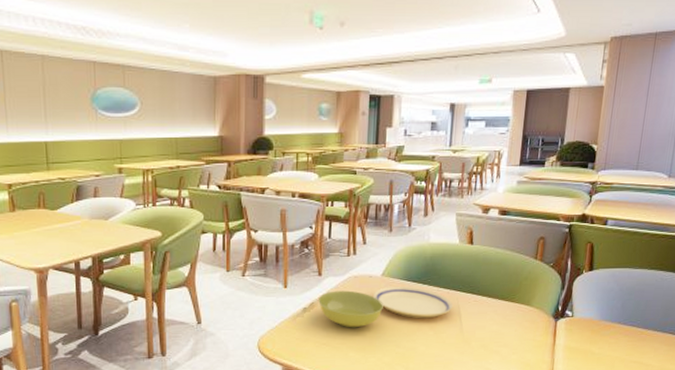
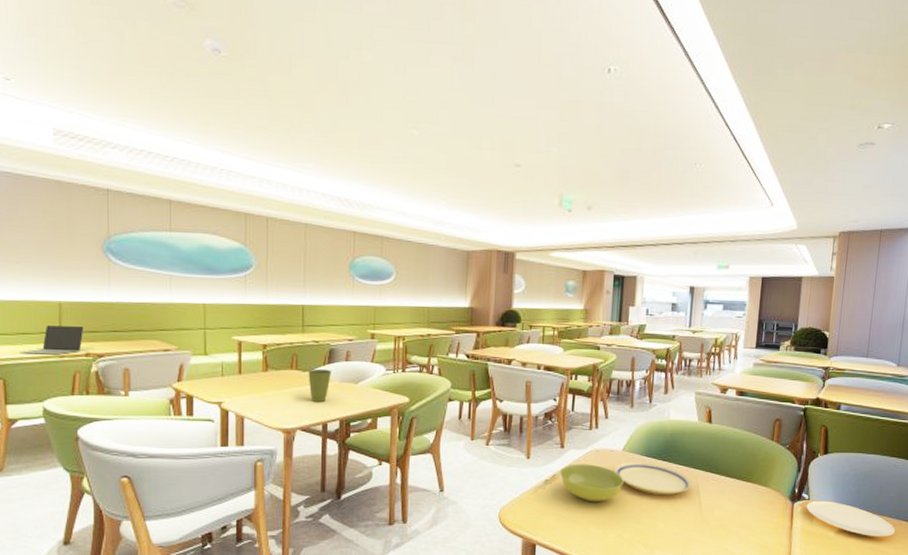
cup: none [56,206,80,241] -> present [308,368,331,403]
plate: none [569,317,660,351] -> present [806,500,895,538]

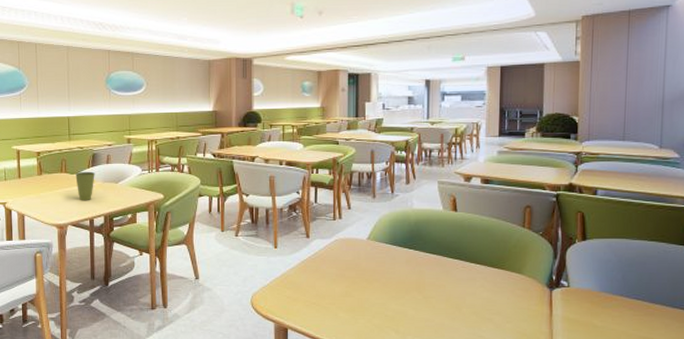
bowl: present [560,464,624,502] -> none [307,252,370,289]
plate: present [614,462,692,496] -> none [360,250,441,283]
plate: present [806,500,895,538] -> none [566,288,671,327]

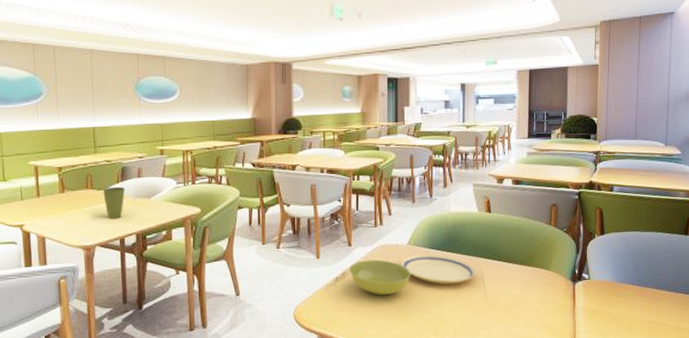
bowl: none [307,252,370,289] -> present [350,259,411,296]
plate: none [360,250,441,283] -> present [401,254,476,286]

